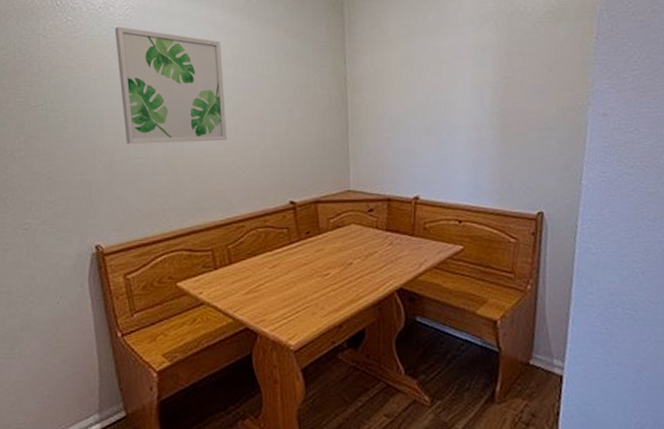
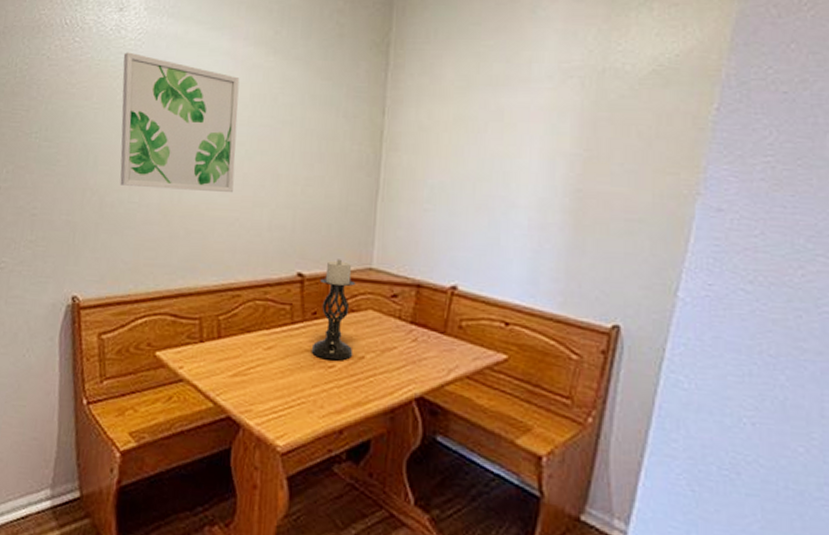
candle holder: none [308,186,343,269] -> present [311,259,356,361]

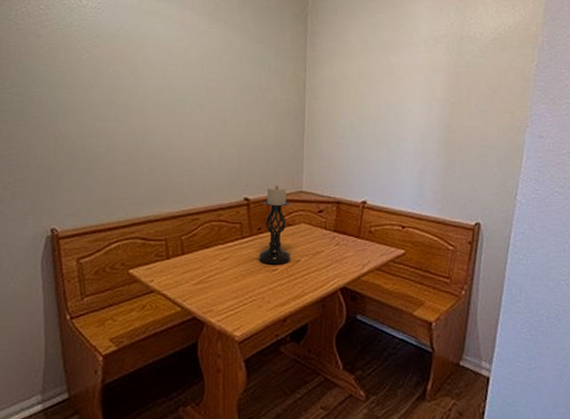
wall art: present [120,52,240,193] -> none [85,18,189,136]

